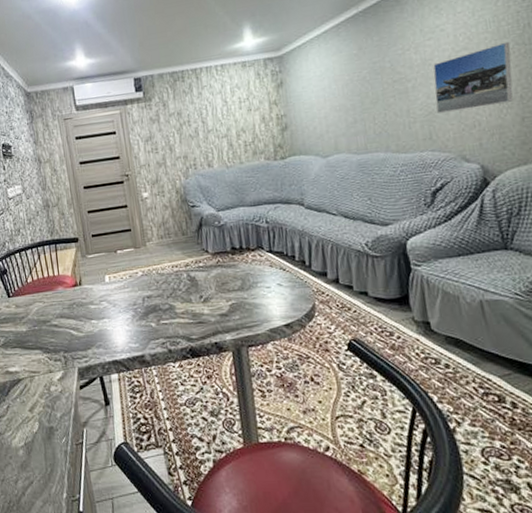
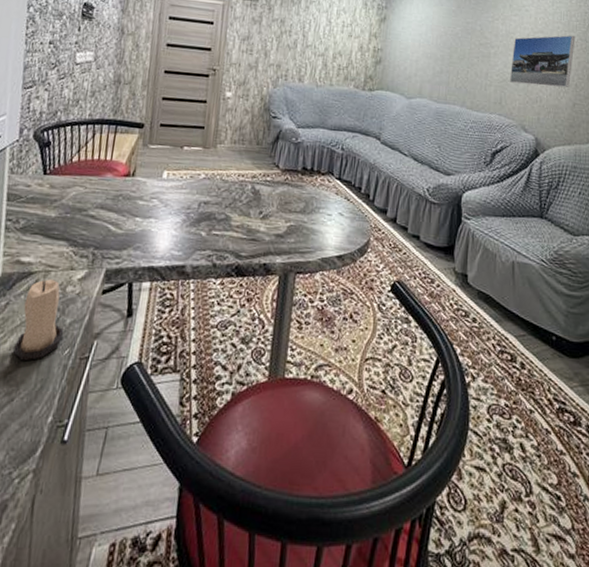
candle: none [20,382,58,451] -> present [13,279,64,361]

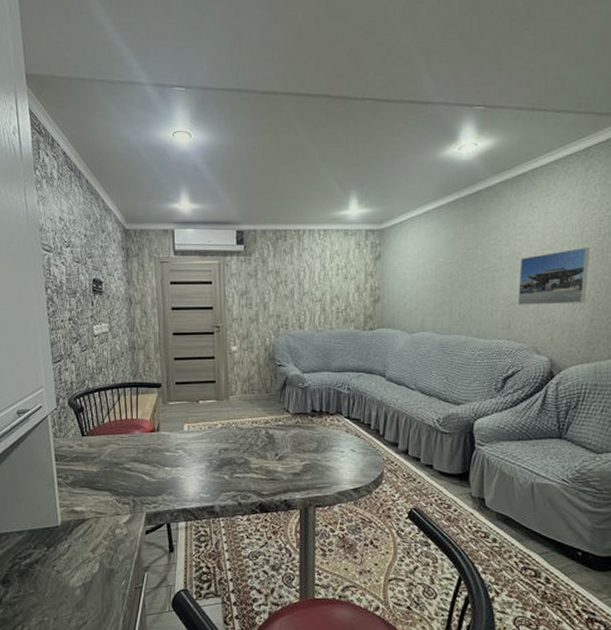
candle: present [13,279,64,361] -> none [81,524,119,592]

